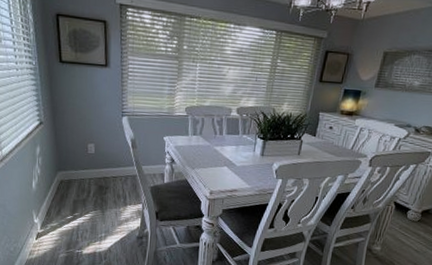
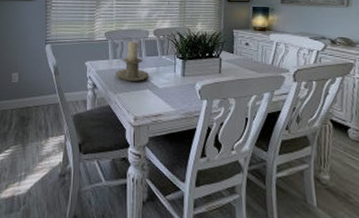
candle holder: none [194,118,229,159] -> present [116,41,150,81]

